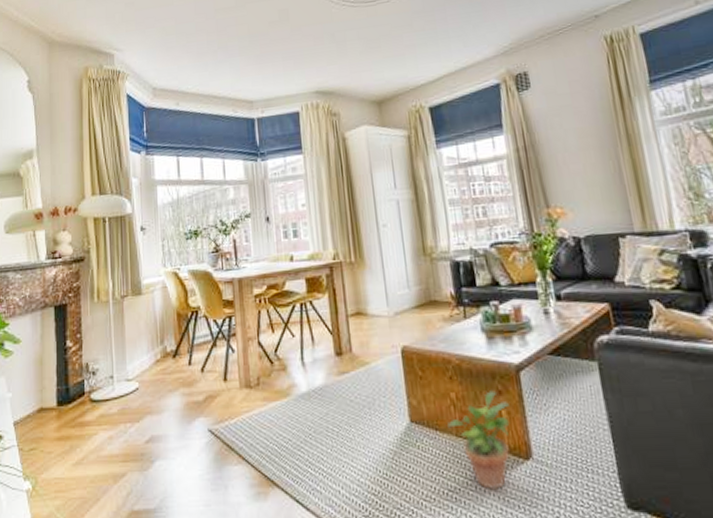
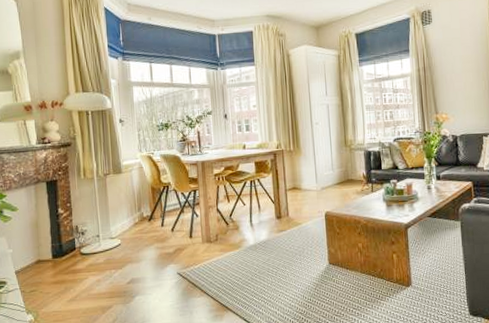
potted plant: present [447,390,510,489] -> none [355,241,399,307]

